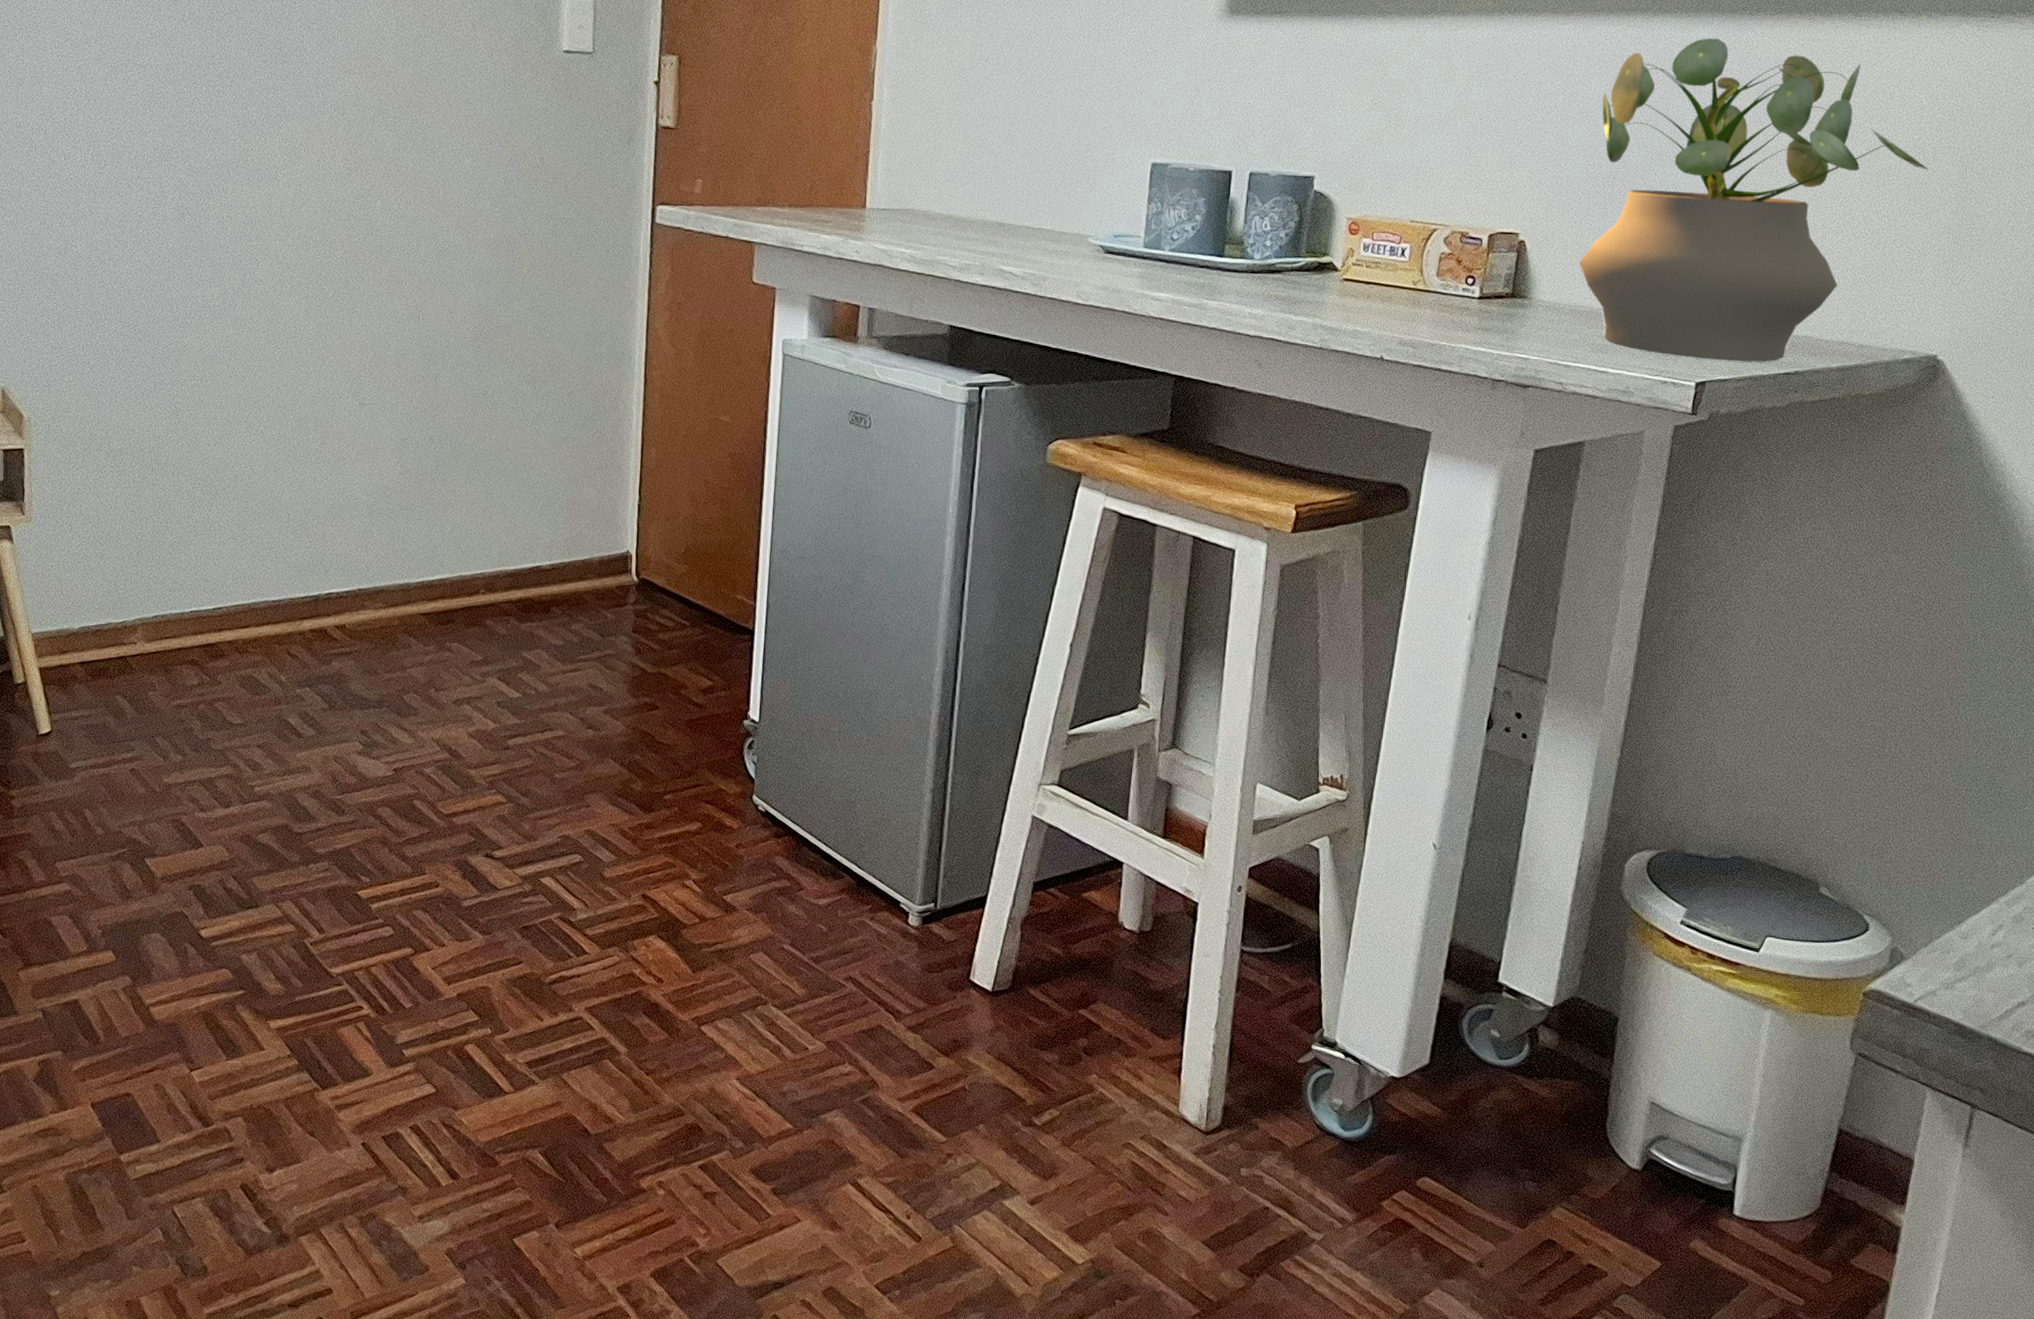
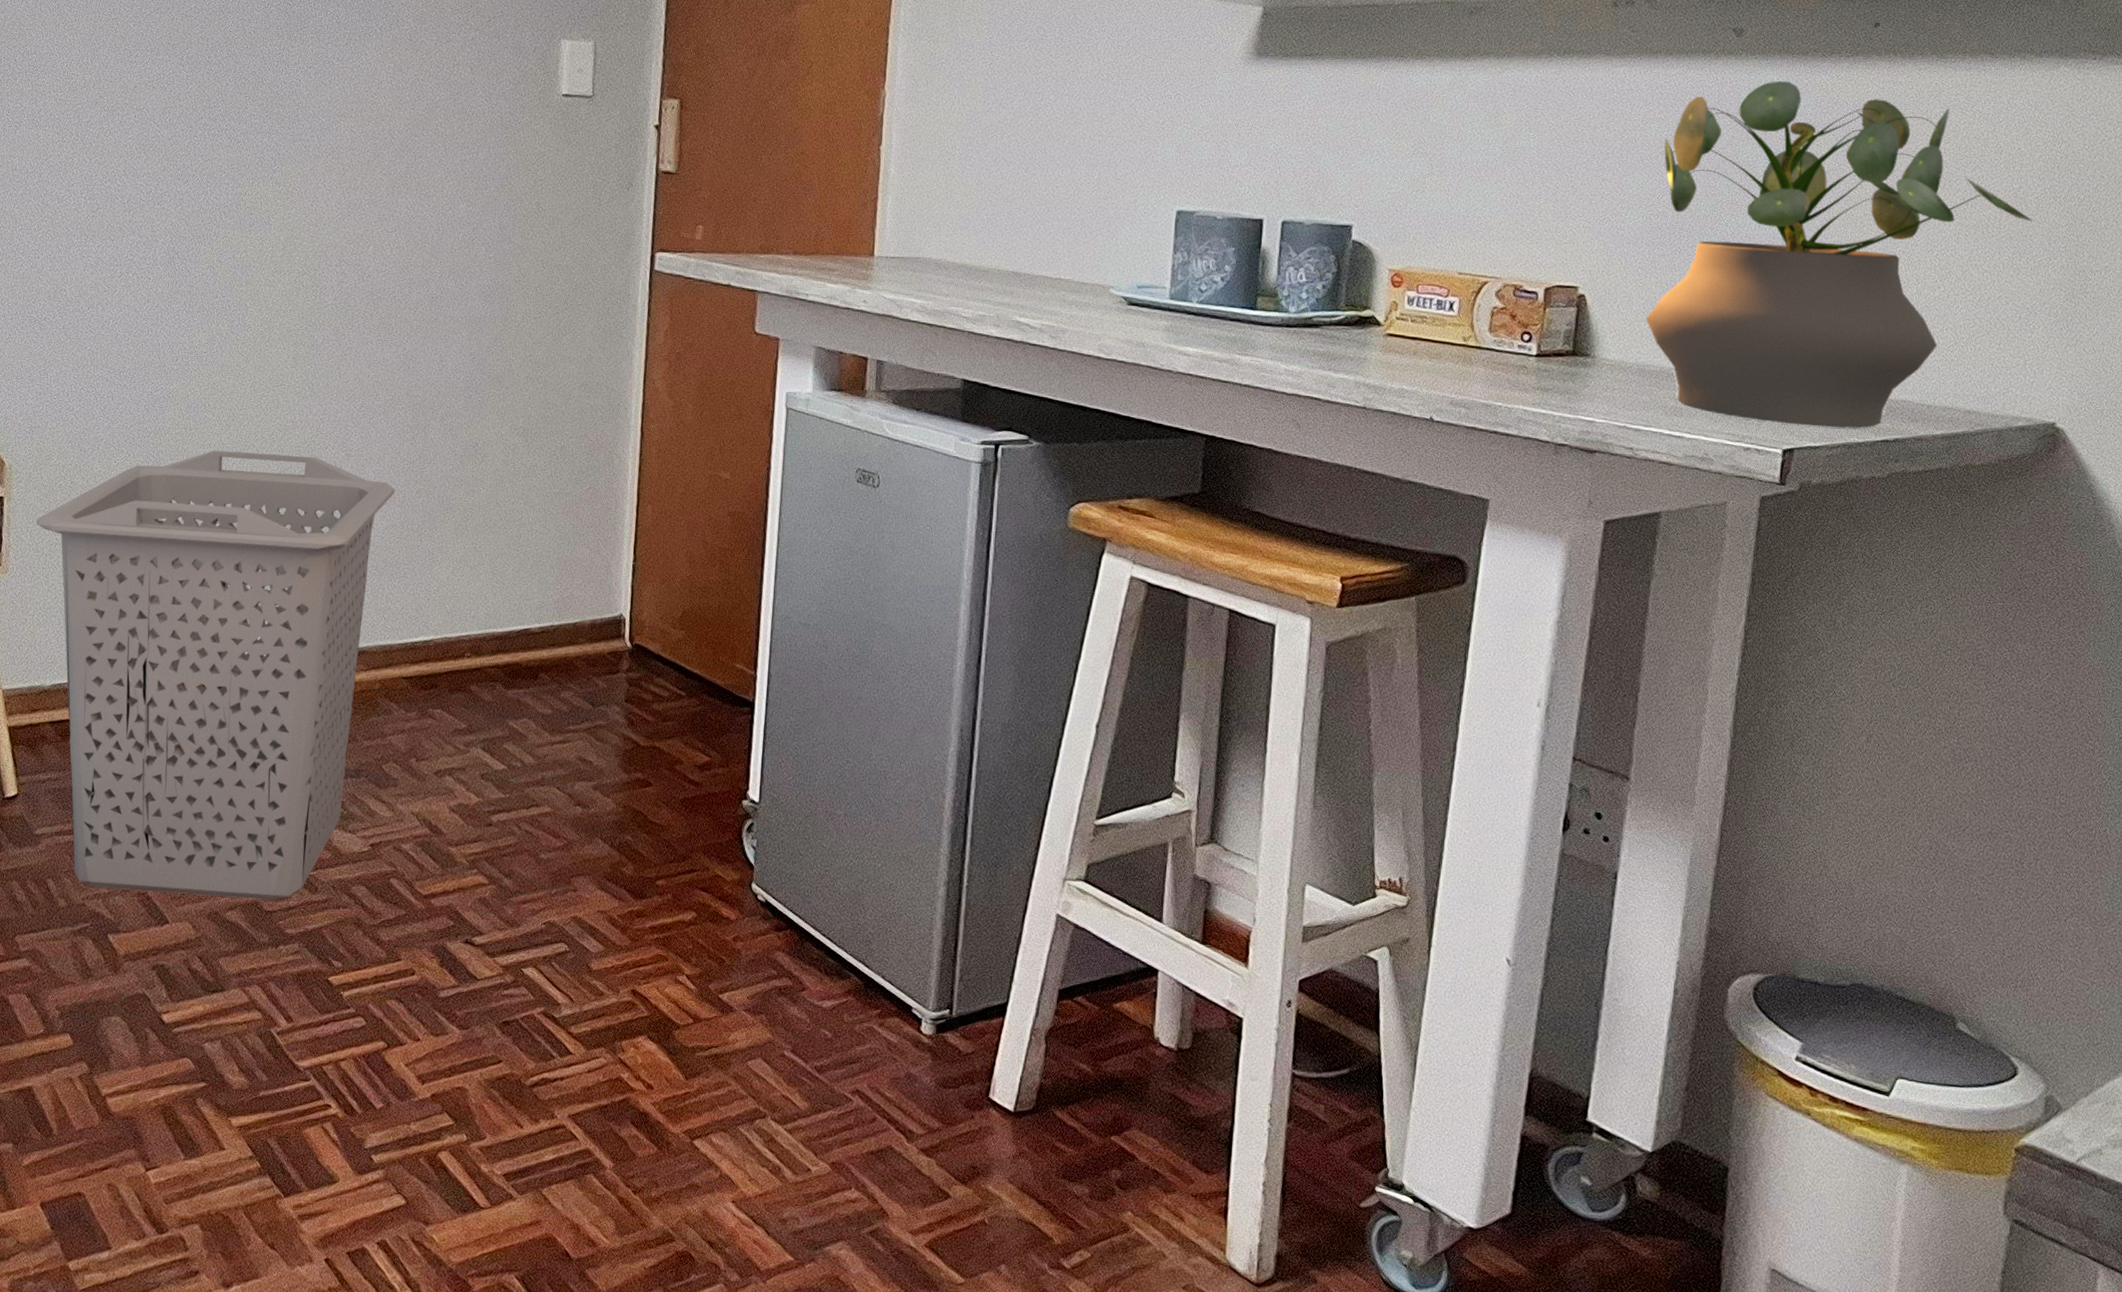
laundry basket: none [58,400,409,823] -> present [36,450,395,901]

